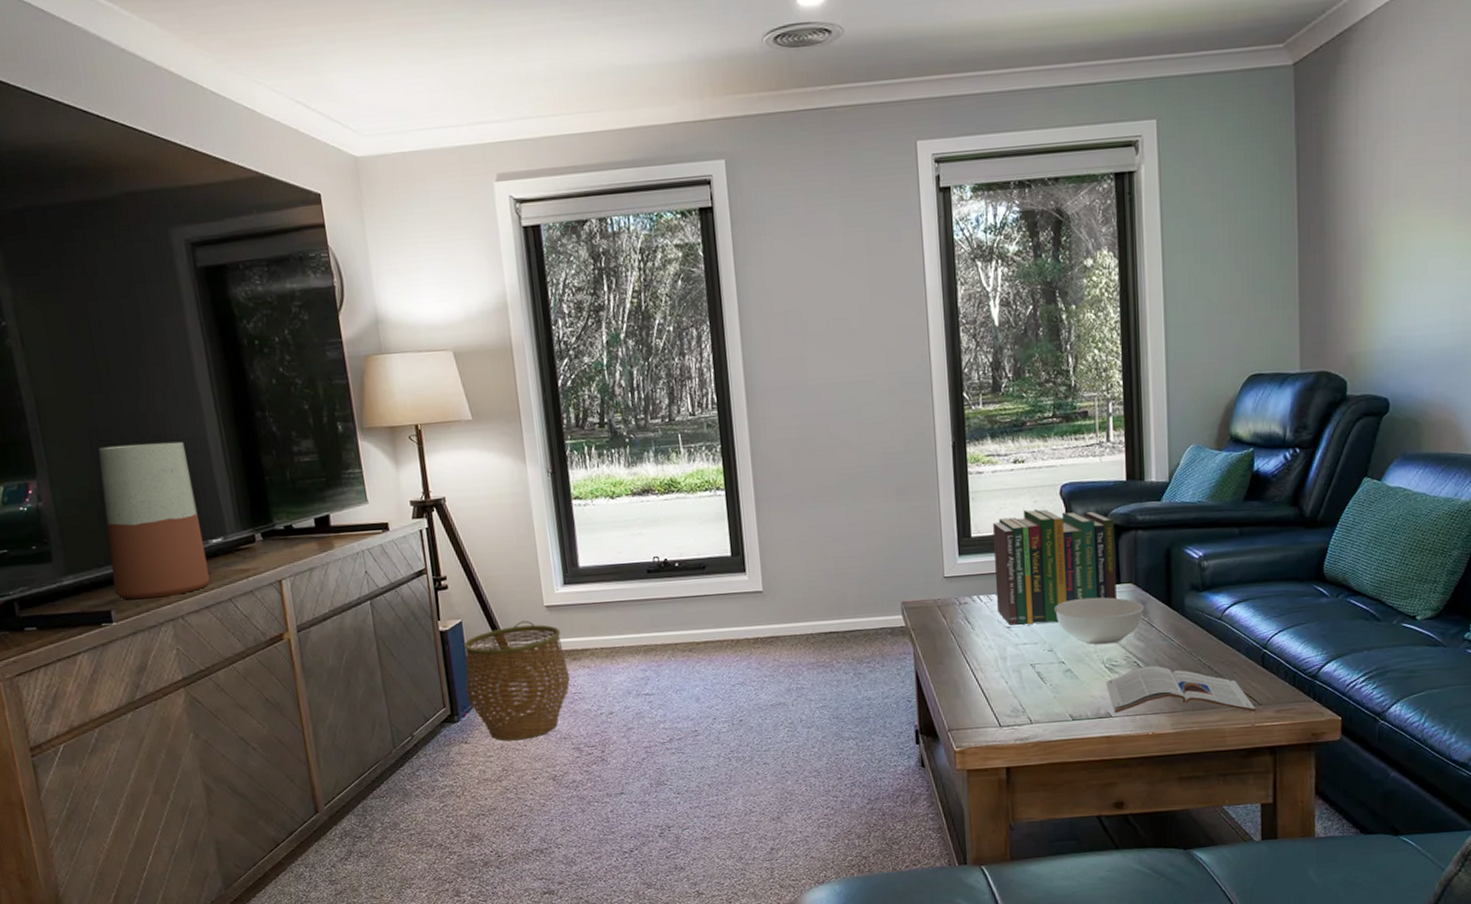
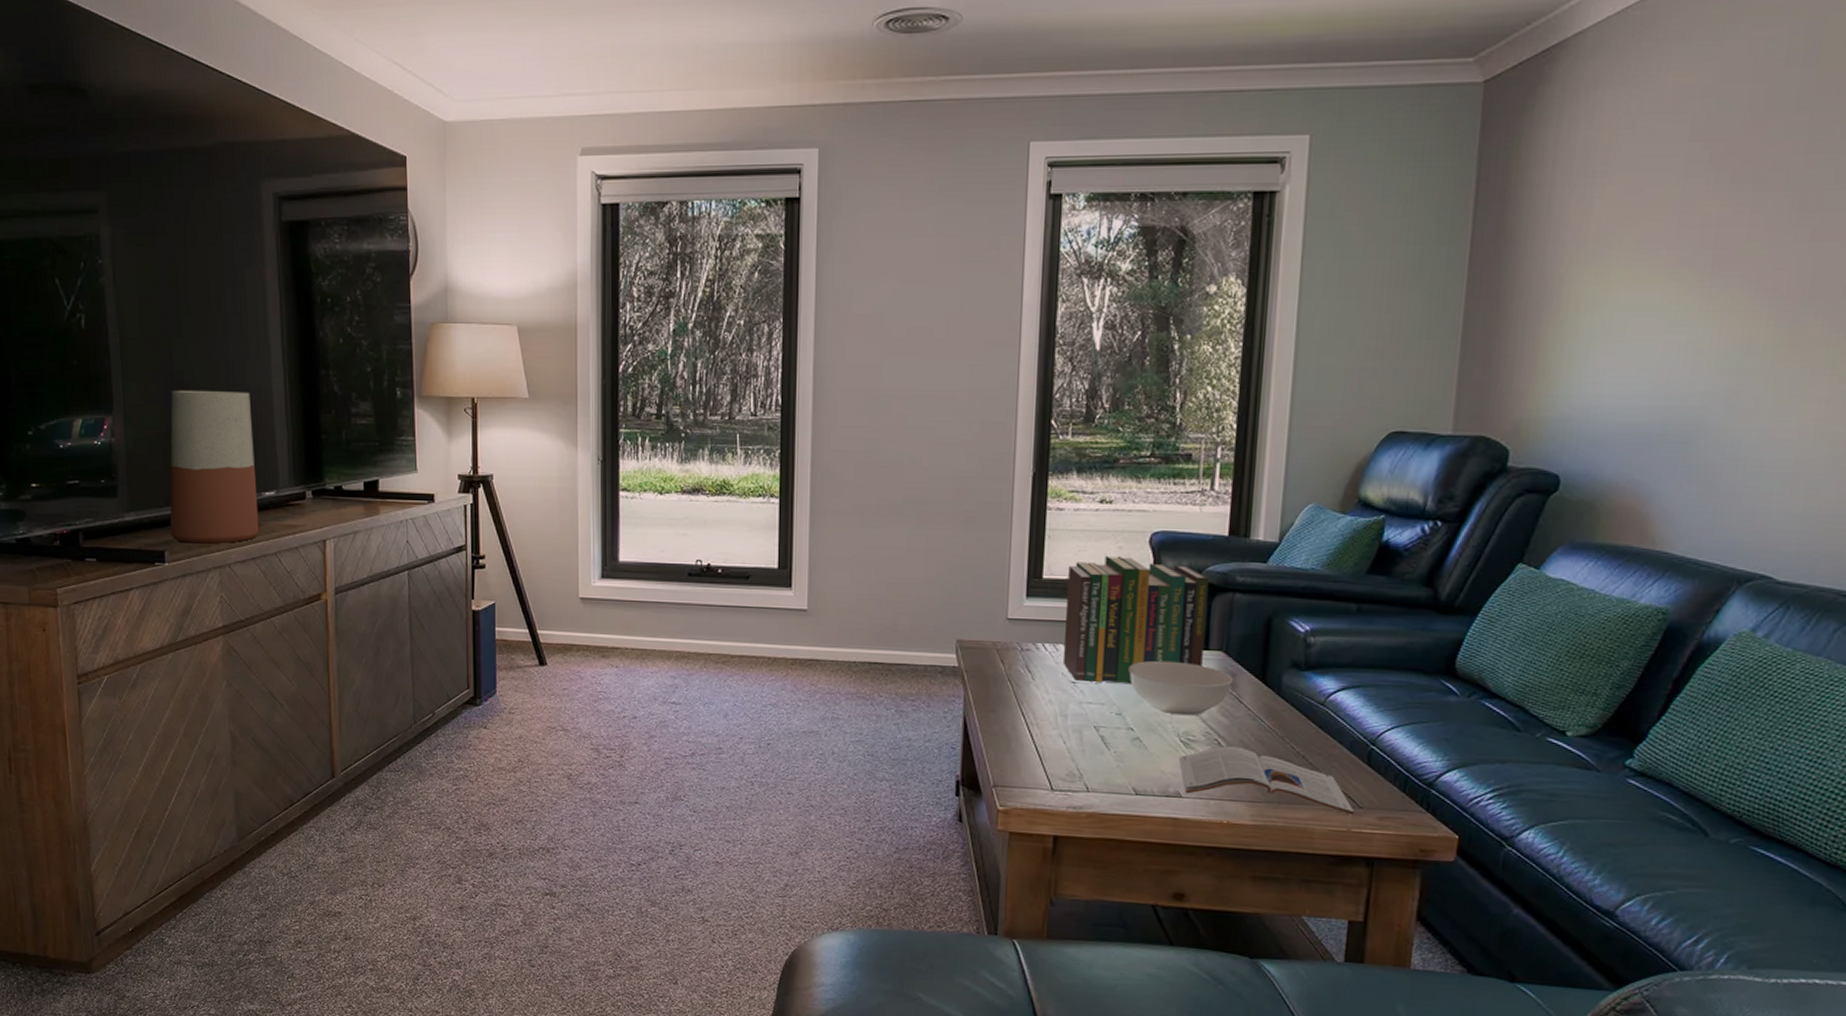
basket: present [464,620,571,741] -> none [490,610,598,733]

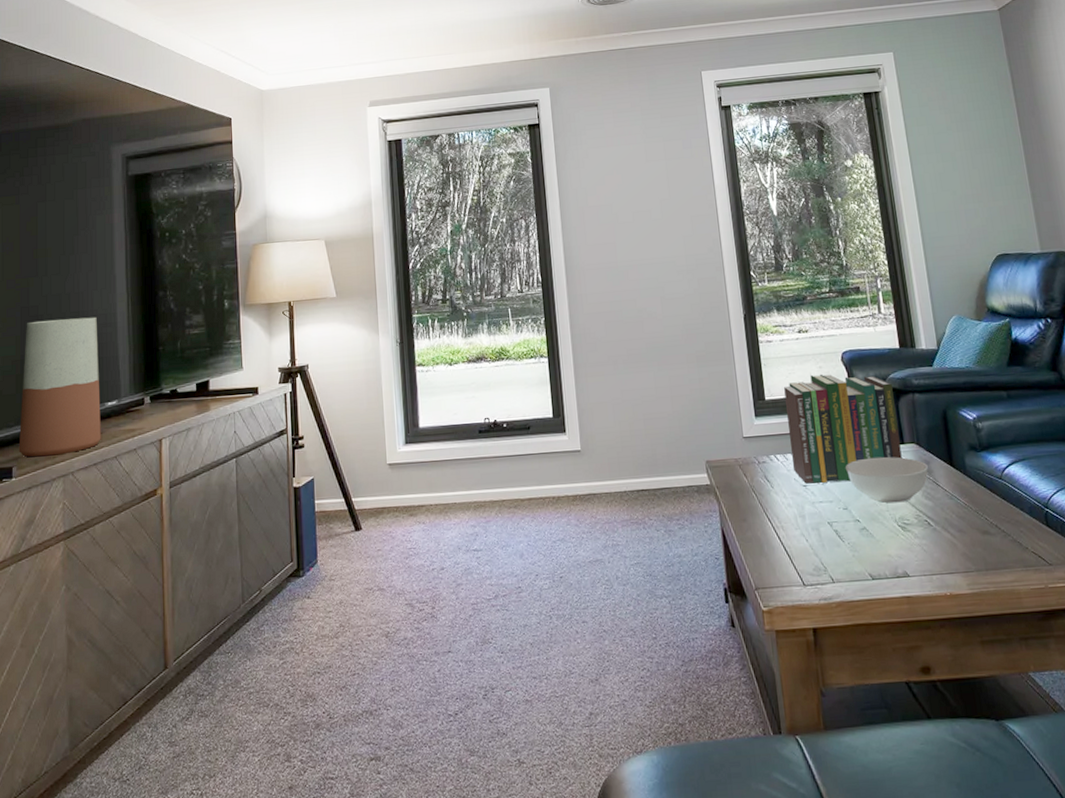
magazine: present [1178,746,1355,815] -> none [899,524,1047,573]

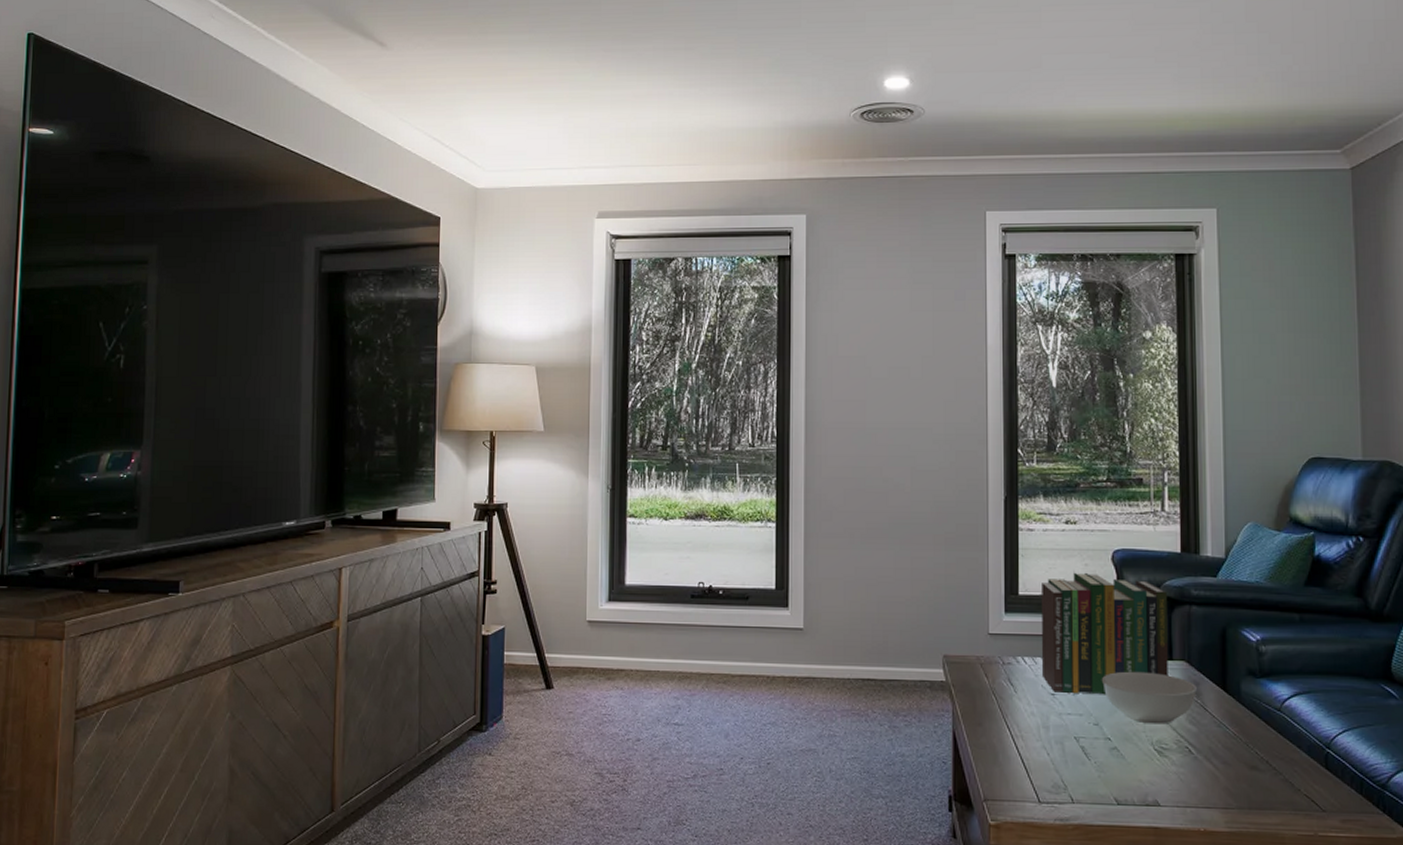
vase: present [18,316,101,458] -> none [187,425,279,573]

